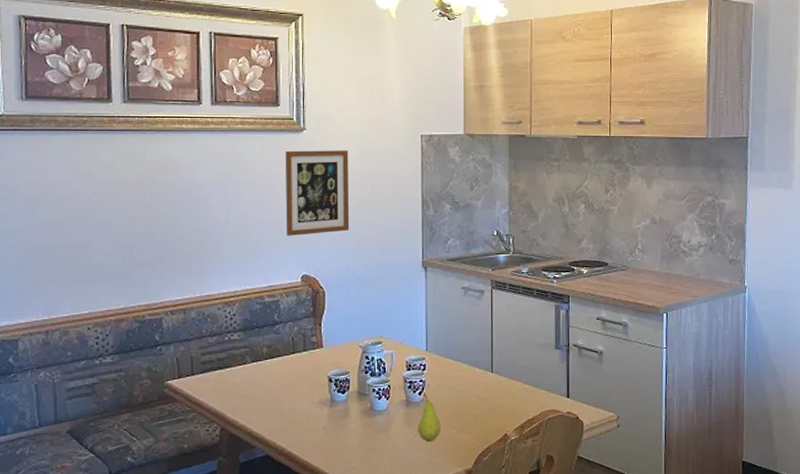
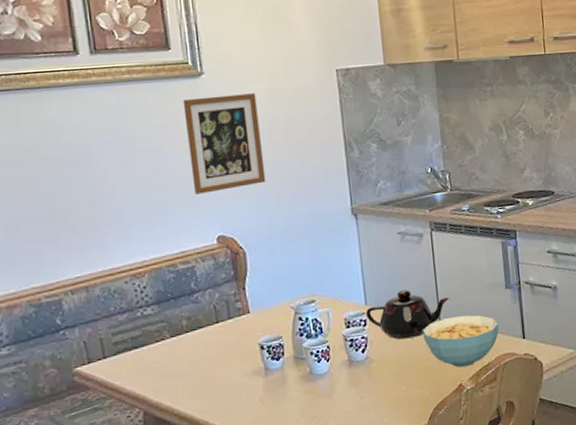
fruit: present [418,394,441,442] -> none [364,351,390,402]
teapot: none [426,341,503,386] -> present [366,290,450,340]
cereal bowl: none [475,369,546,418] -> present [422,315,500,368]

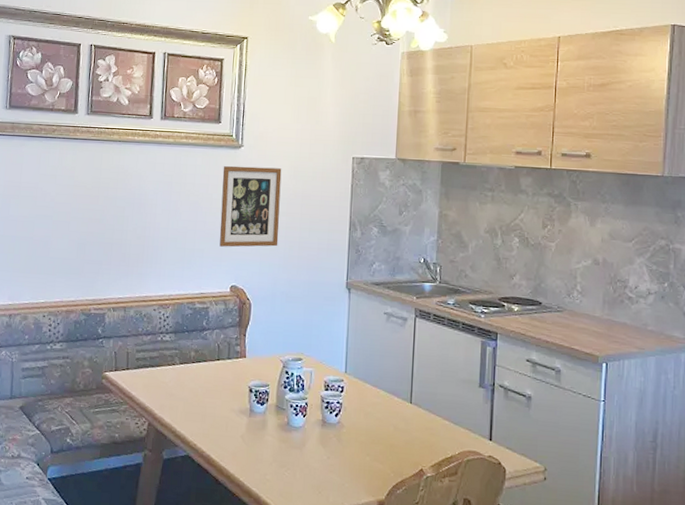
teapot: present [366,290,450,340] -> none [344,367,424,414]
cereal bowl: present [422,315,500,368] -> none [393,402,468,454]

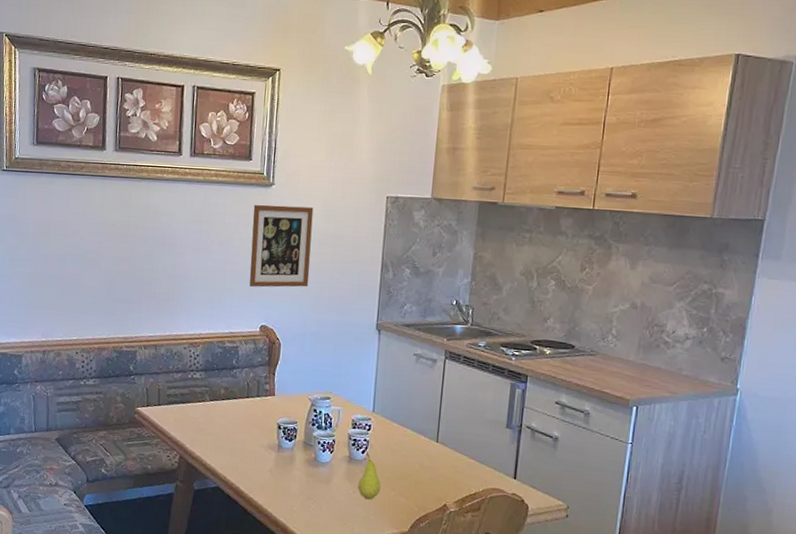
fruit: none [332,416,356,466] -> present [358,453,381,500]

